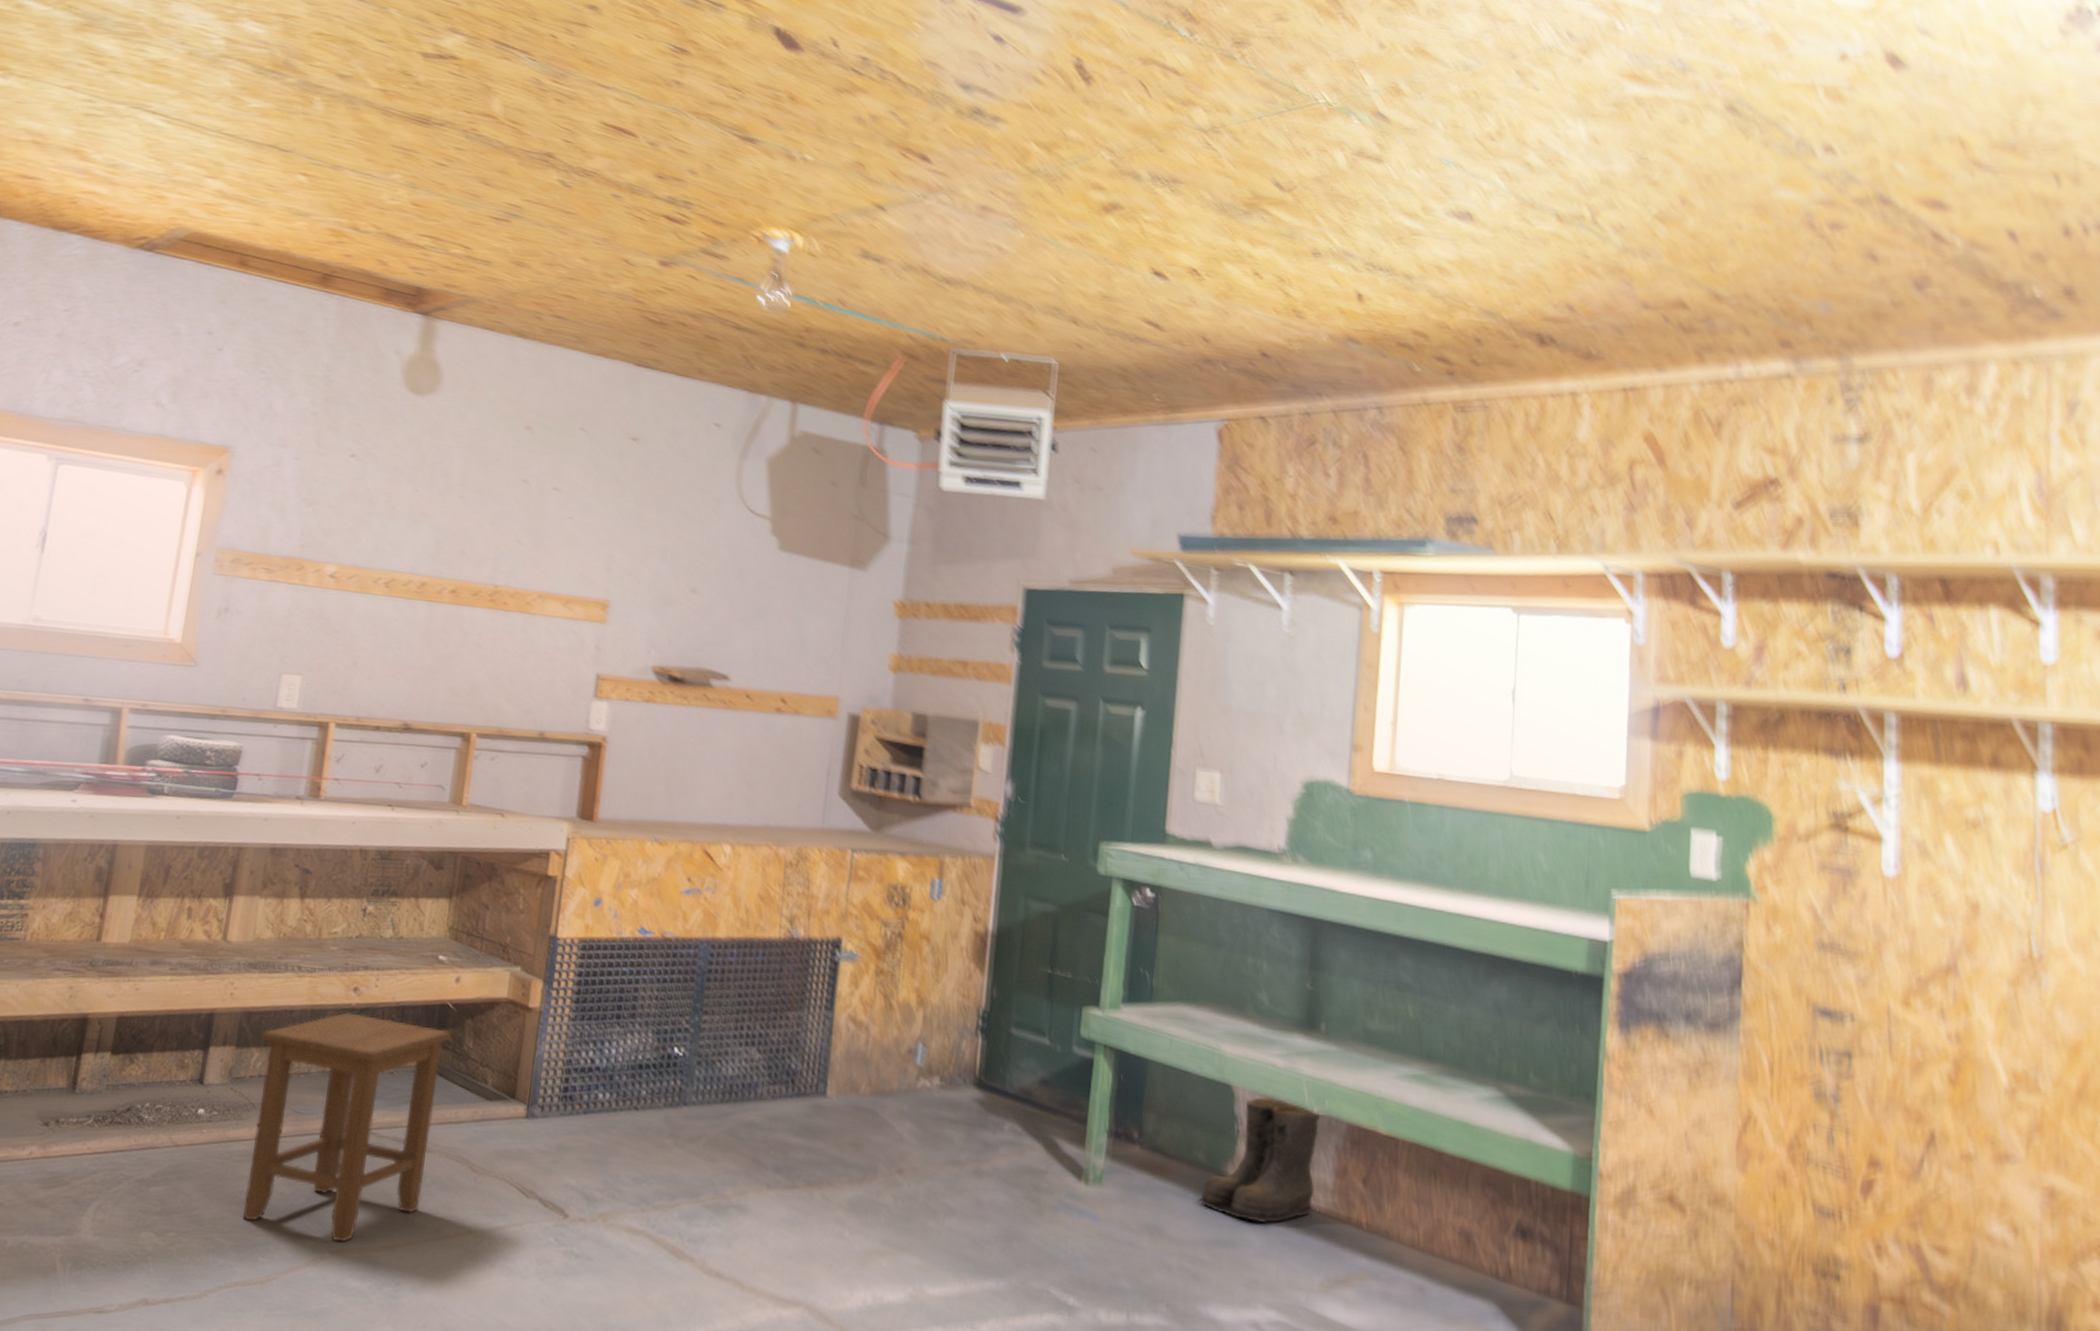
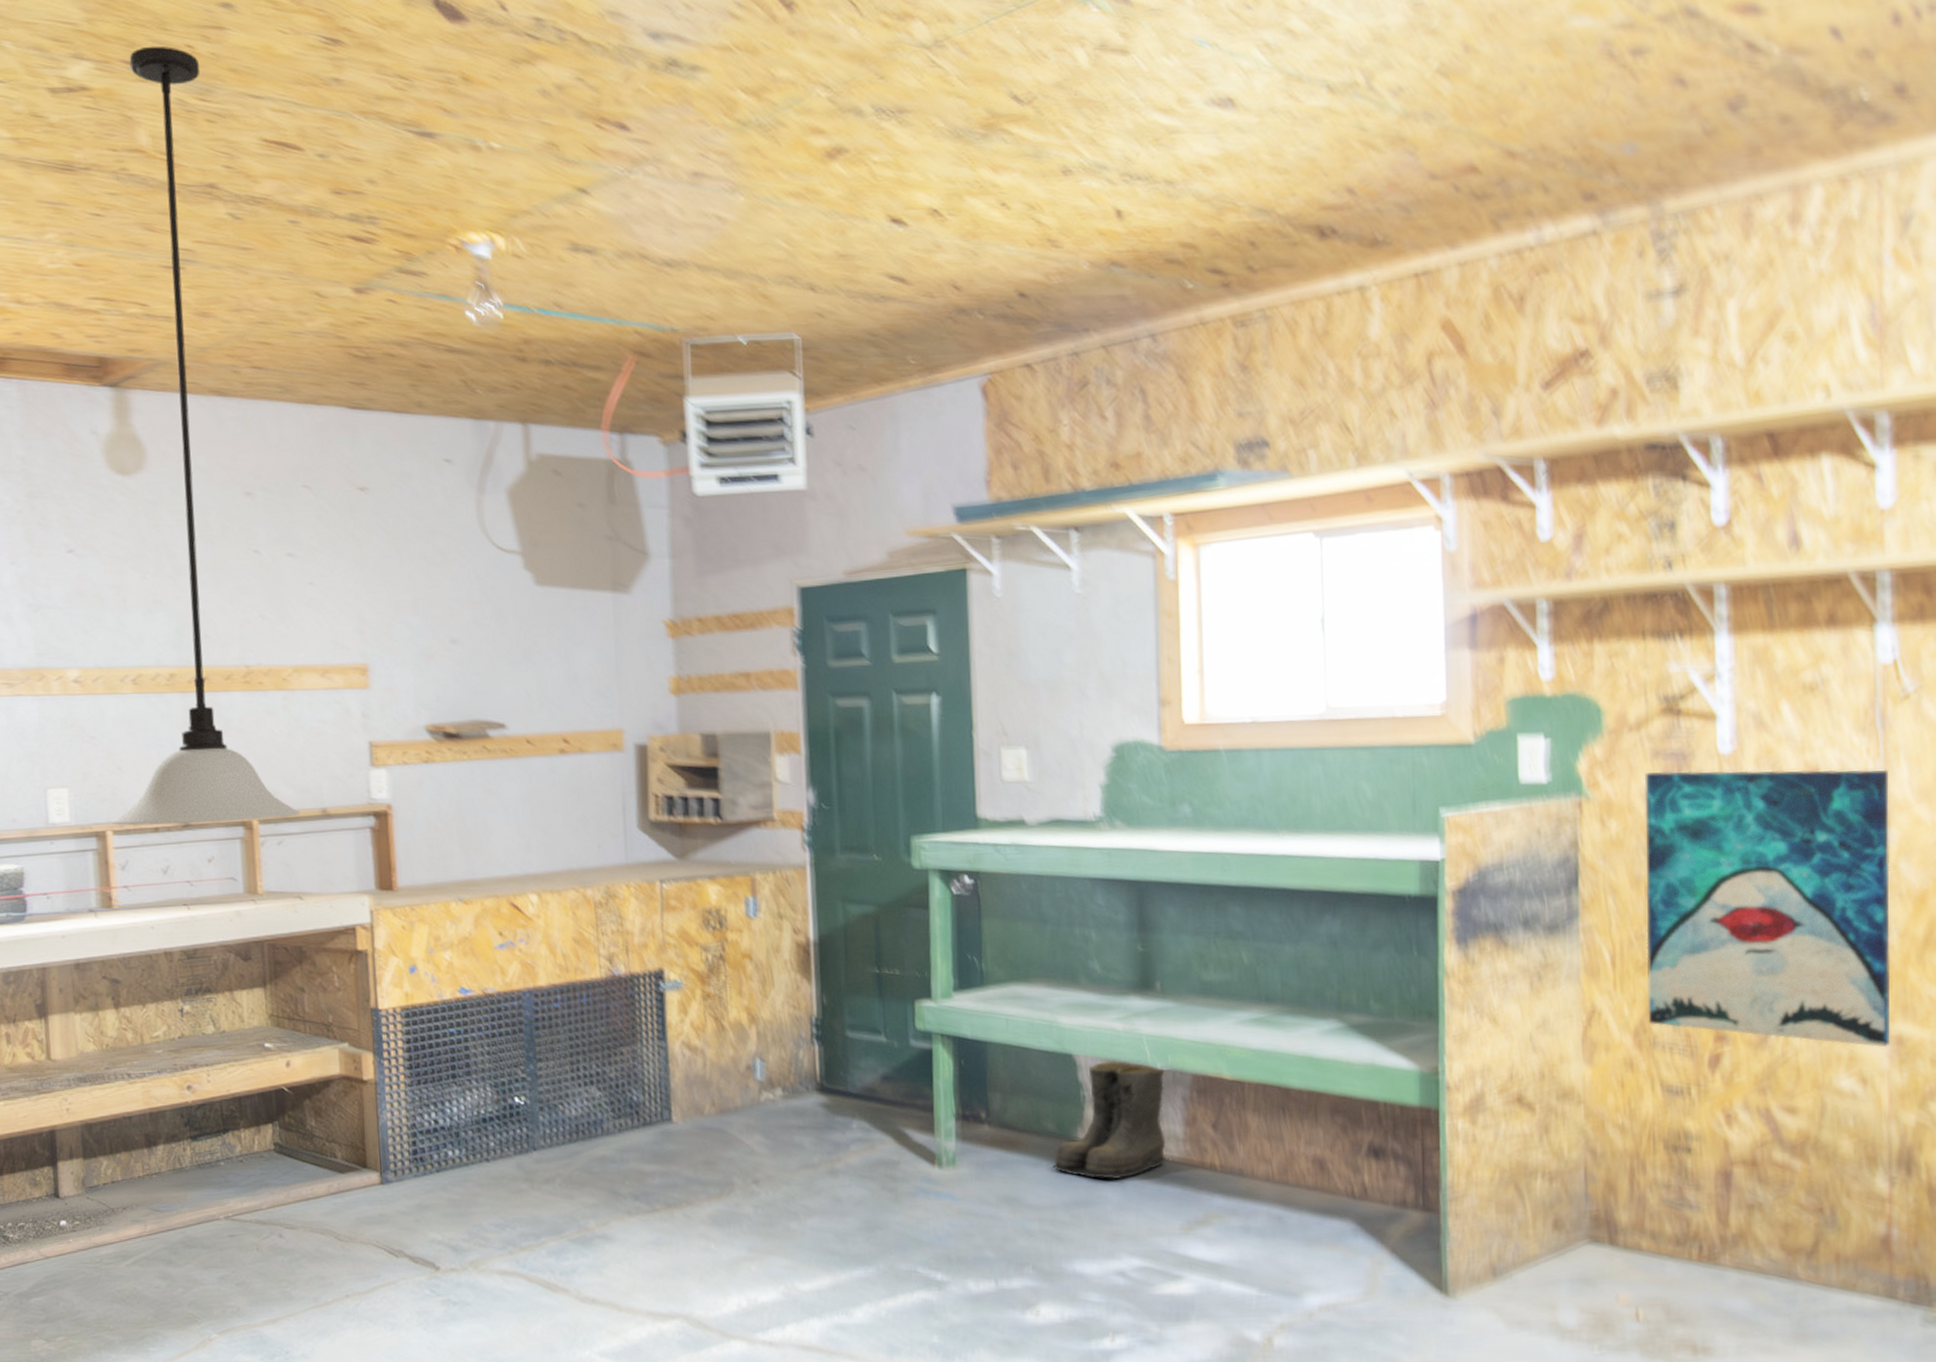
stool: present [243,1012,452,1243] -> none [106,1110,294,1323]
light fixture: none [336,31,560,735] -> present [111,45,301,826]
wall art: none [1803,884,2046,1198] -> present [1645,769,1891,1048]

